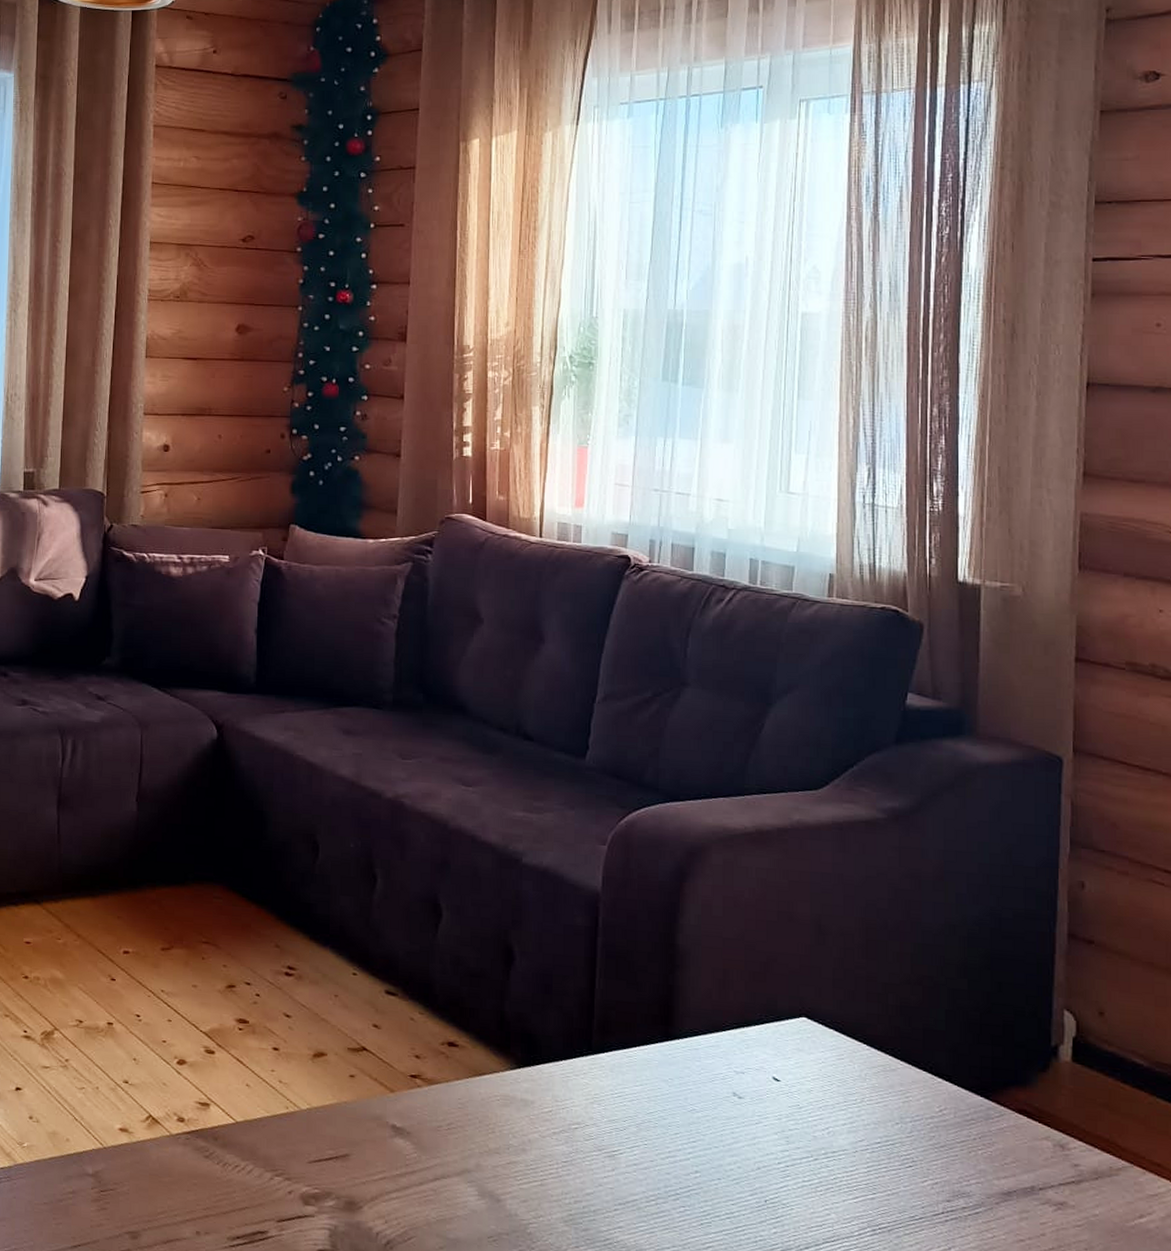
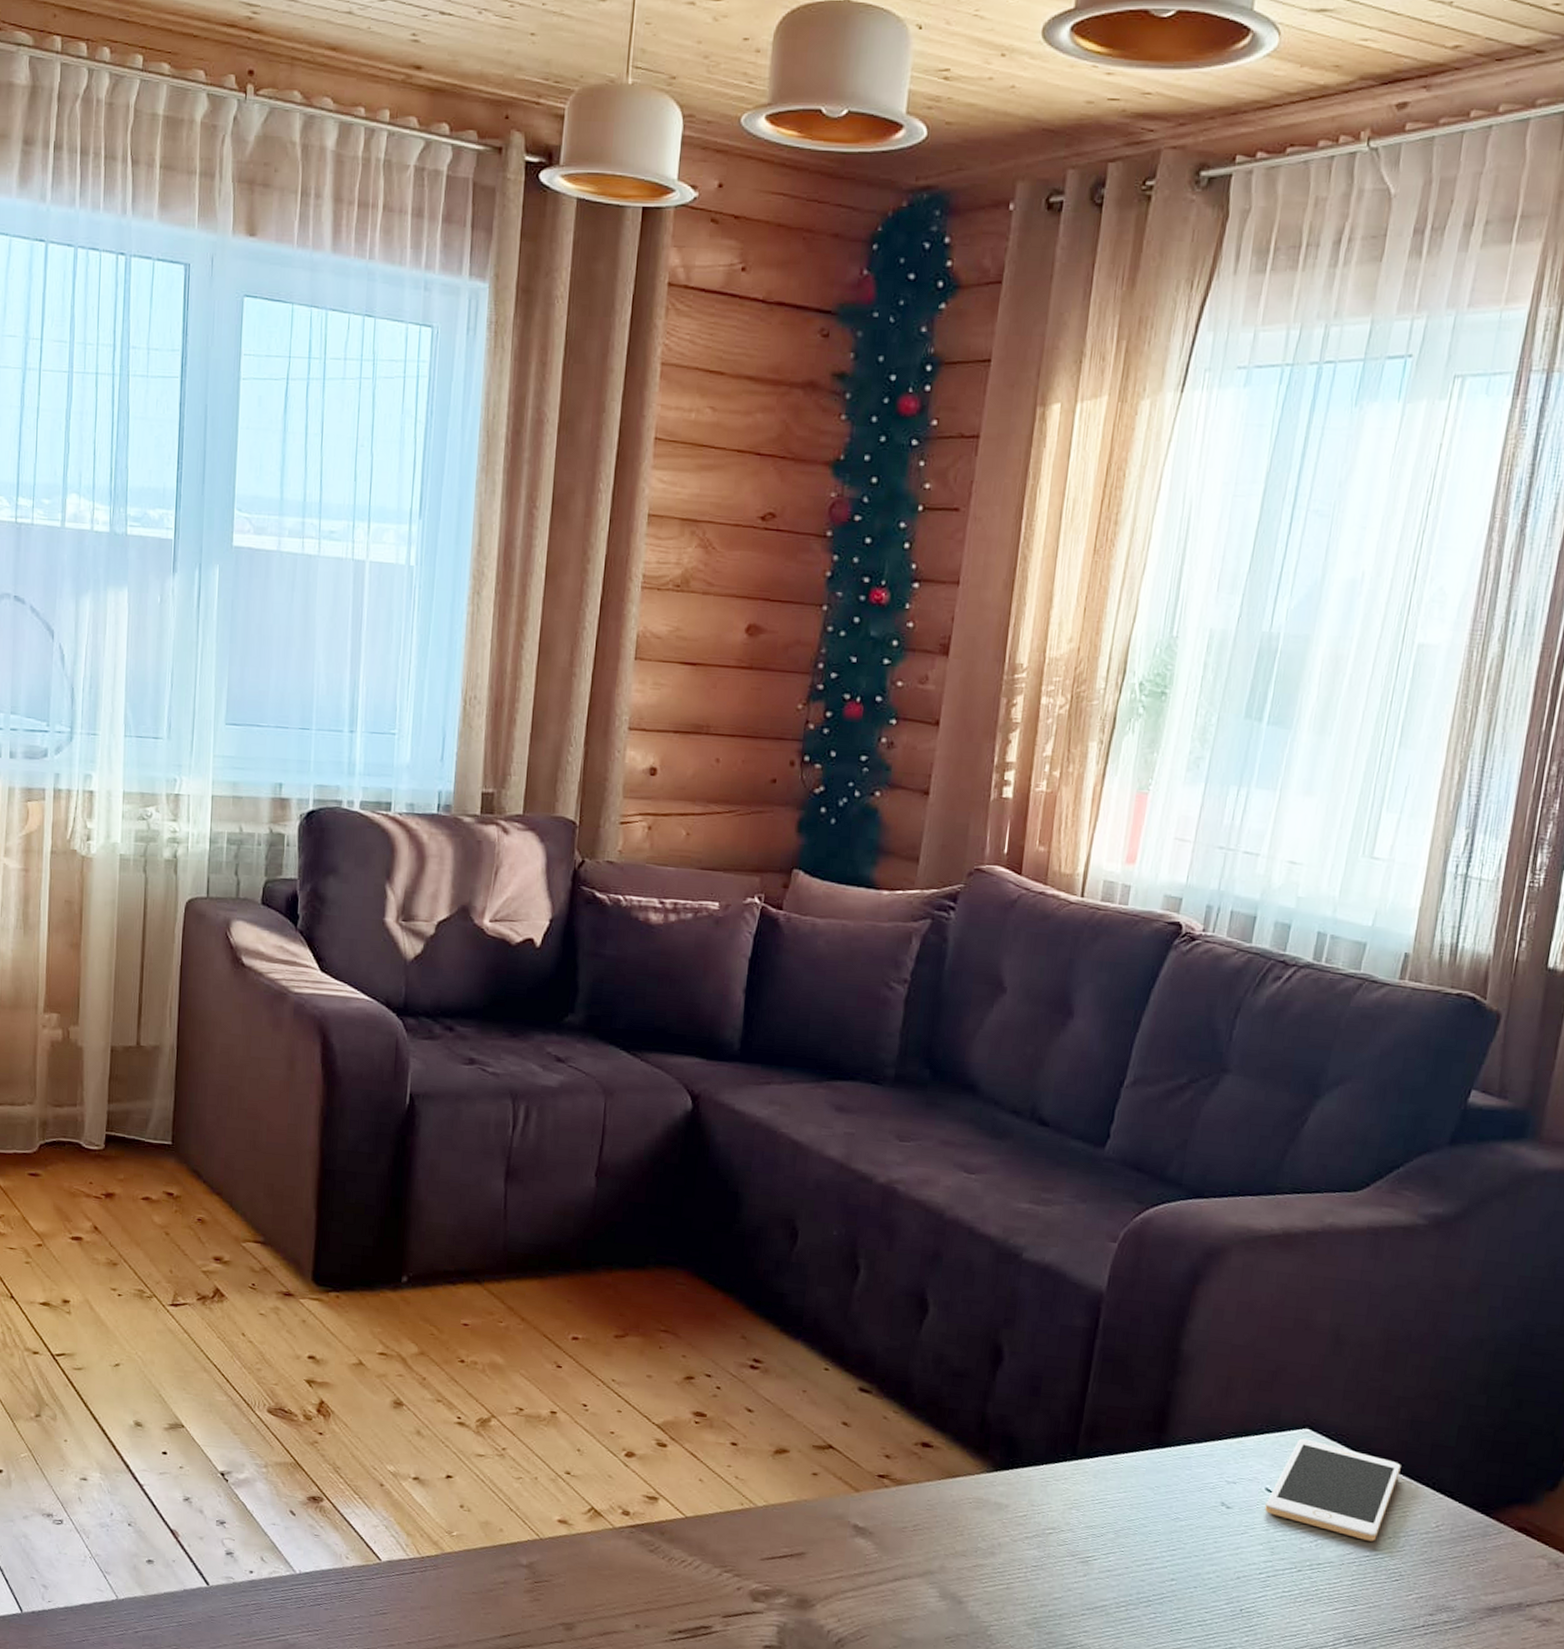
cell phone: none [775,1027,897,1128] -> present [1265,1438,1401,1542]

